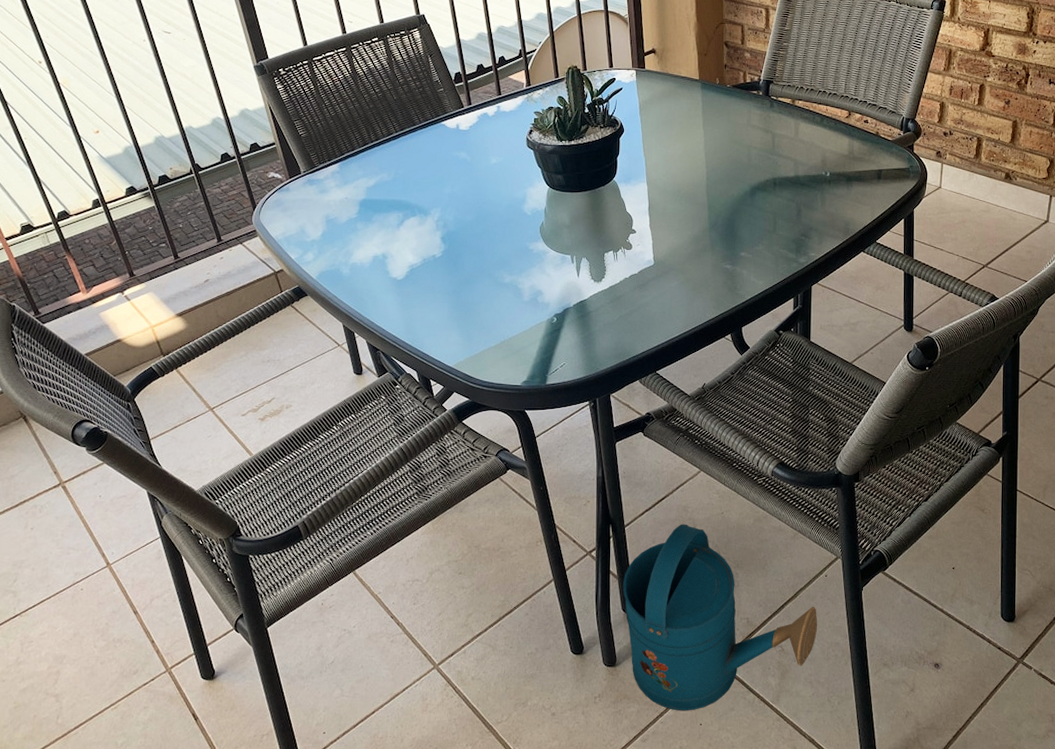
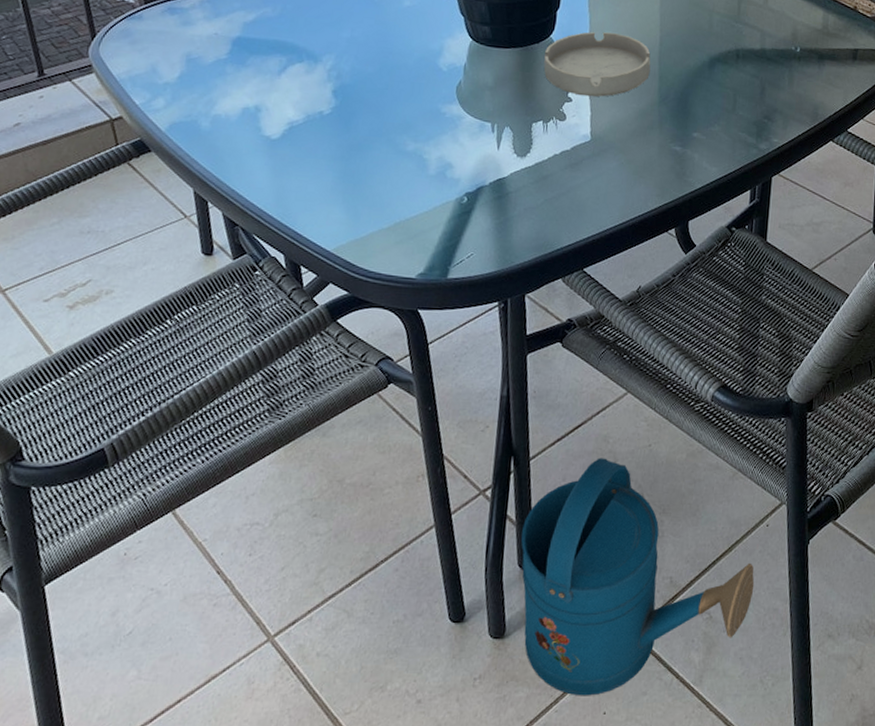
ashtray: none [610,172,700,228] -> present [543,32,651,97]

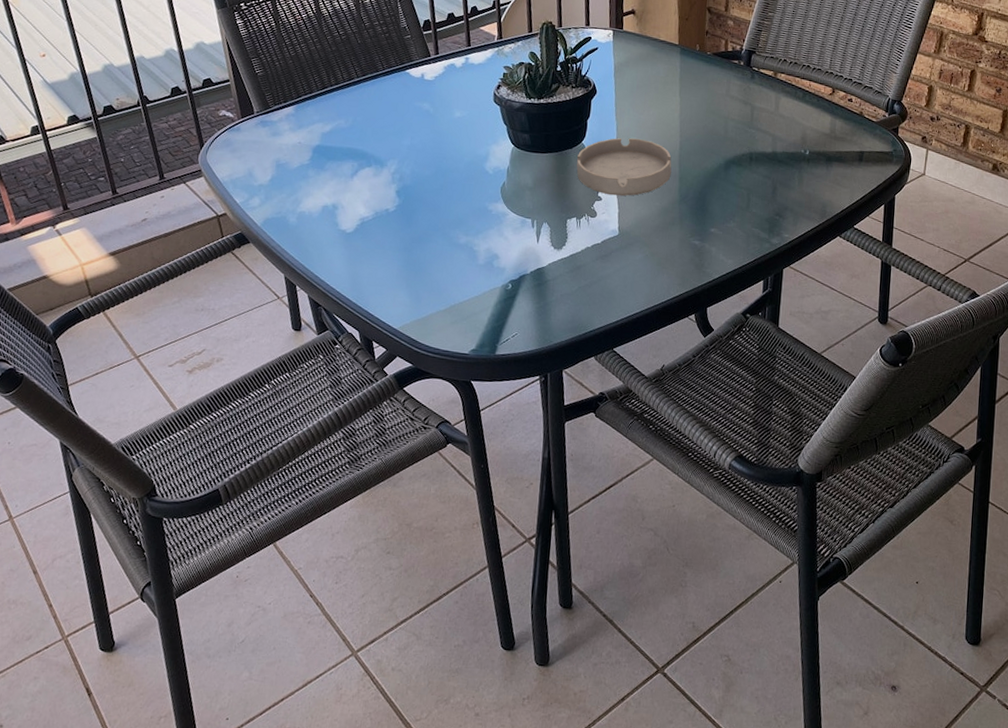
watering can: present [521,458,755,696] -> none [561,515,769,721]

